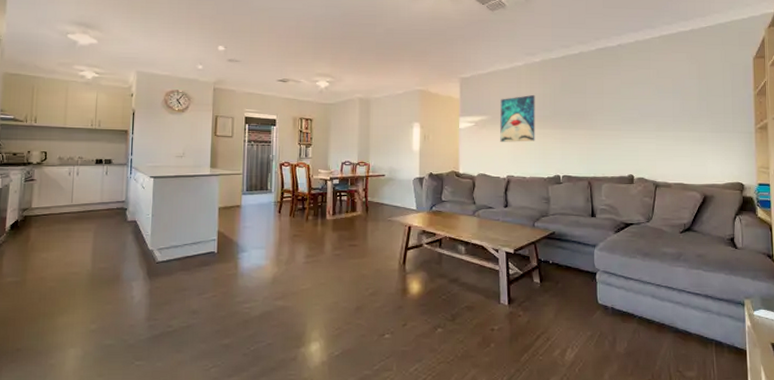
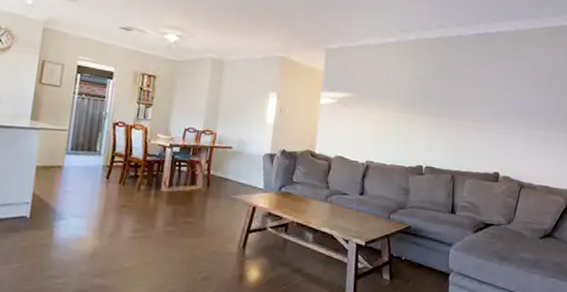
wall art: present [500,95,535,142] -> none [363,75,406,126]

